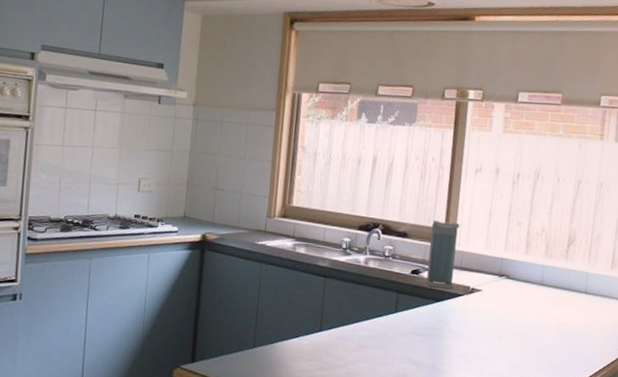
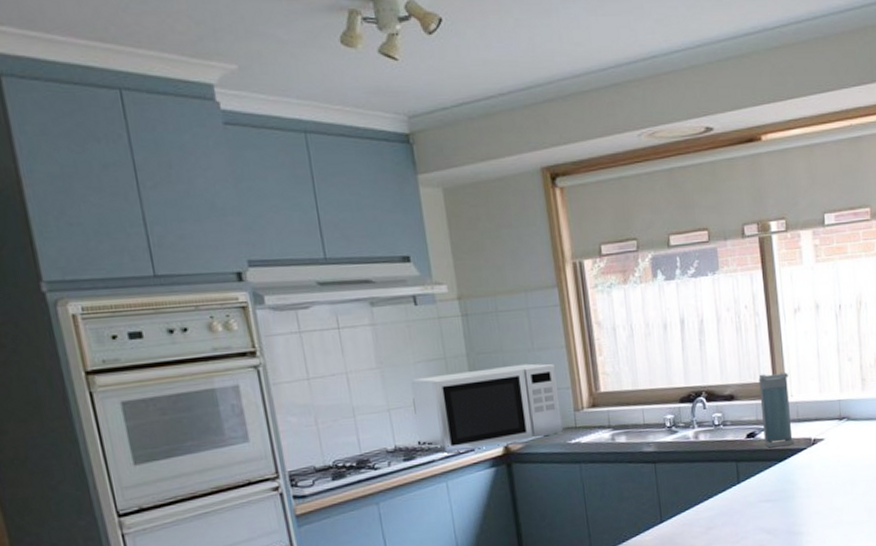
microwave: none [136,162,260,234] -> present [410,363,563,454]

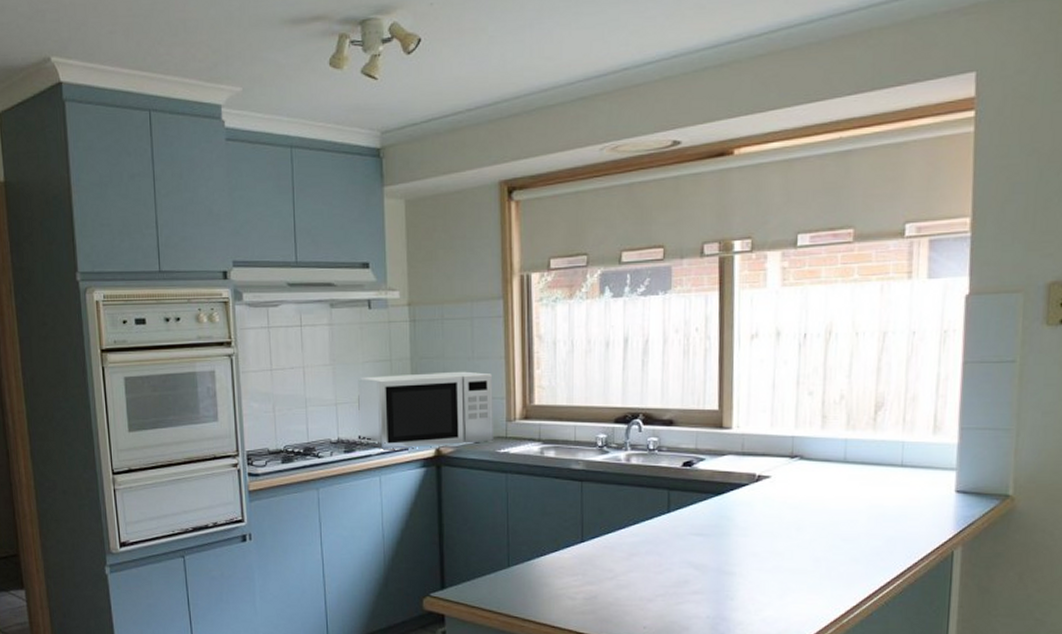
soap dispenser: present [758,372,794,448] -> none [701,401,737,480]

